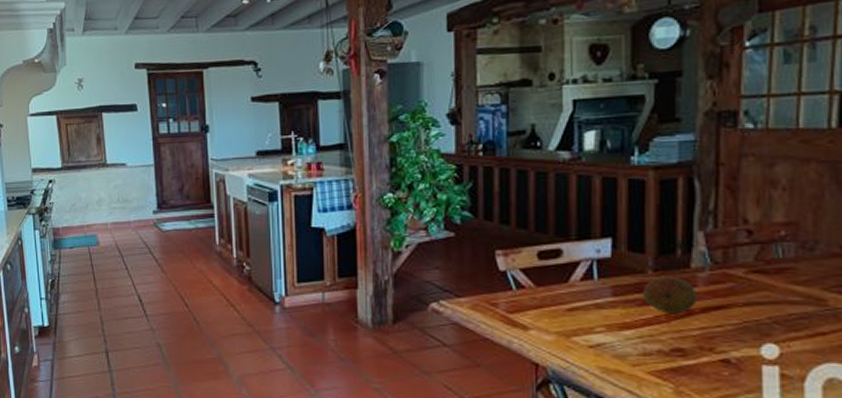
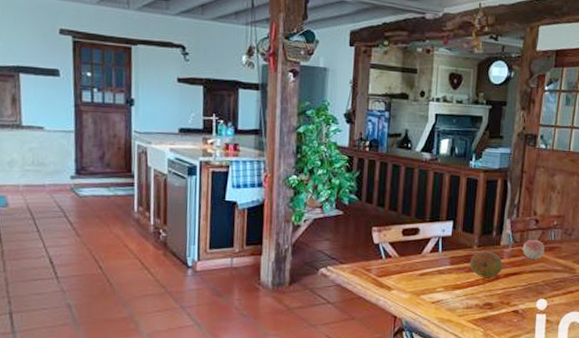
fruit: none [728,258,768,287] -> present [522,239,545,260]

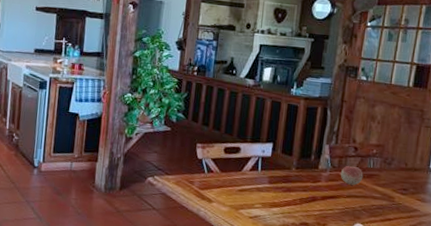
fruit: present [470,250,503,279] -> none [288,172,321,200]

